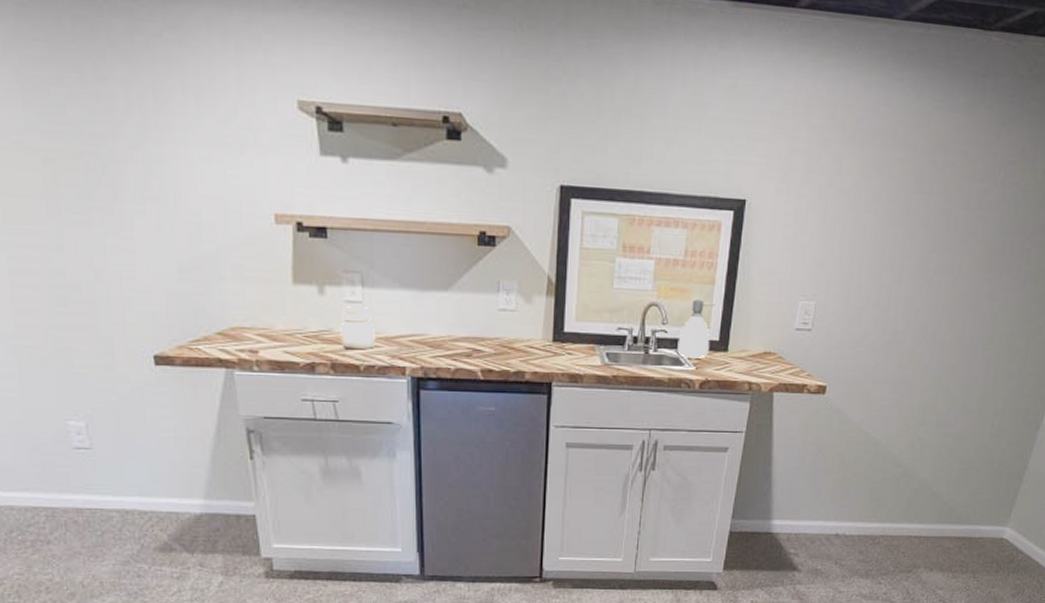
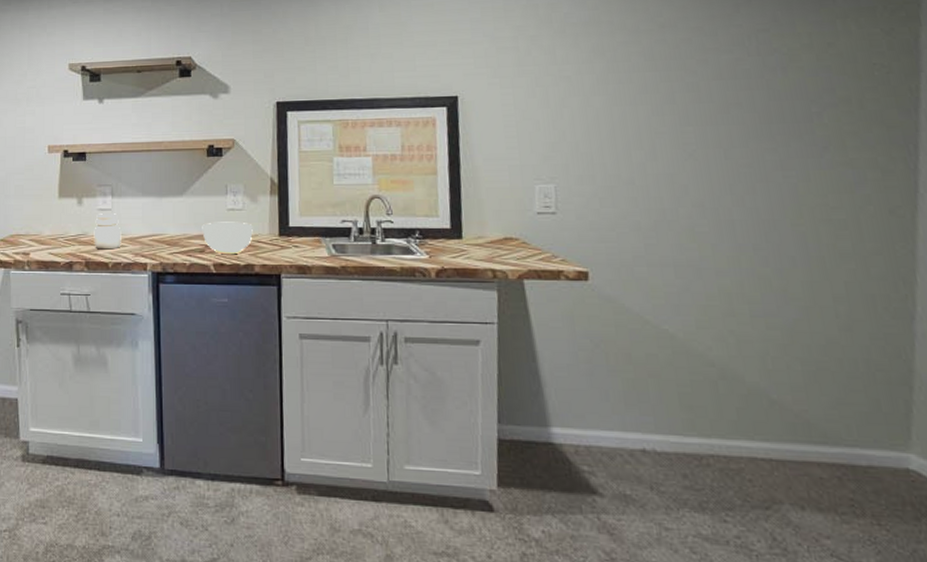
bowl: none [469,323,526,361] -> present [202,221,253,255]
soap dispenser: present [677,299,715,358] -> none [405,190,442,247]

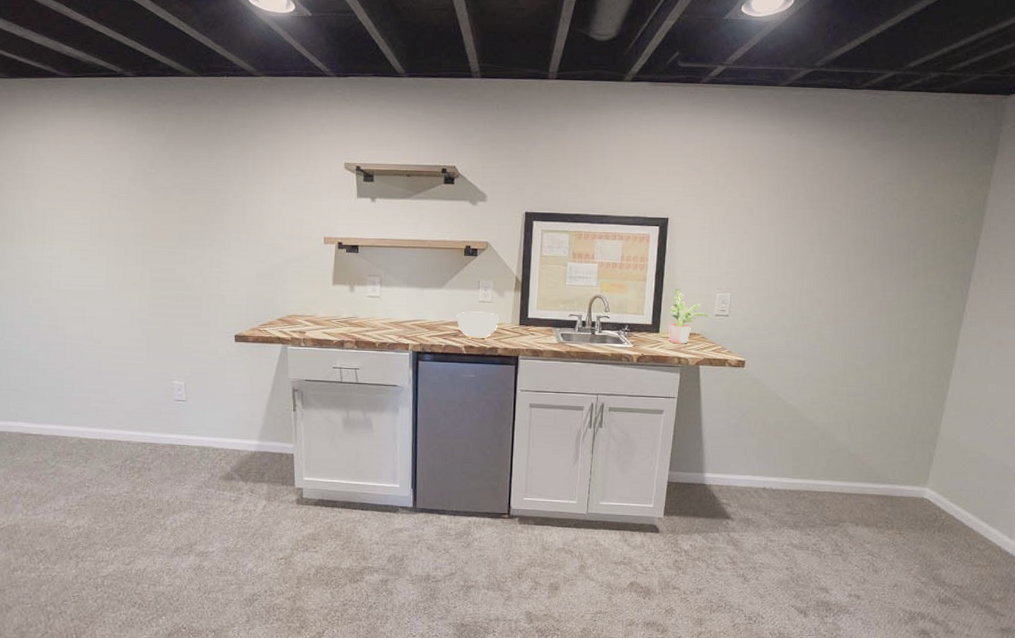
jar: present [94,213,121,250] -> none [363,300,388,331]
potted plant: none [472,182,528,252] -> present [668,289,709,344]

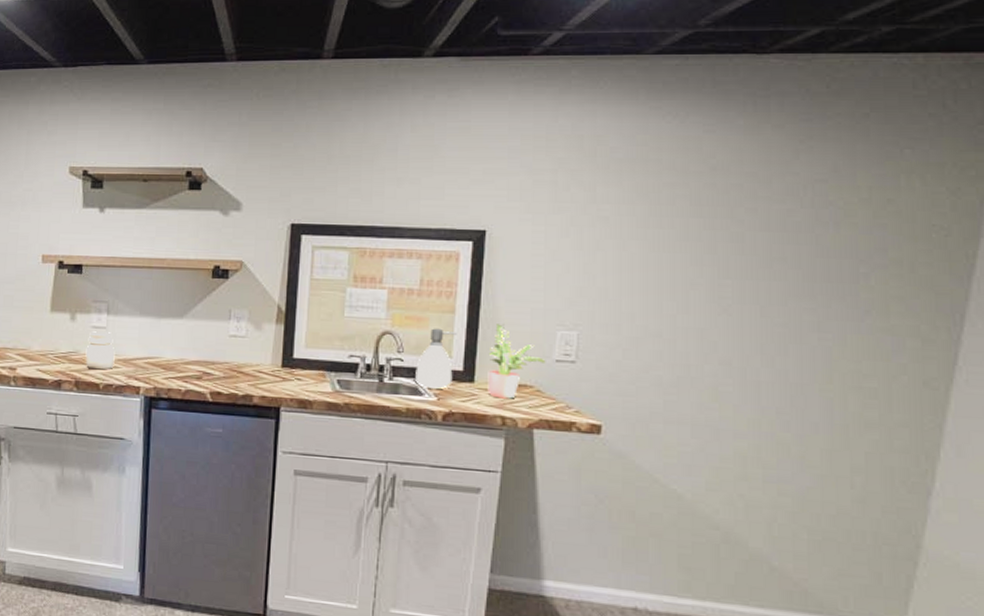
jar: none [363,300,388,331] -> present [85,331,115,370]
bowl: present [457,311,499,339] -> none [201,348,255,384]
soap dispenser: none [618,293,647,338] -> present [415,328,457,389]

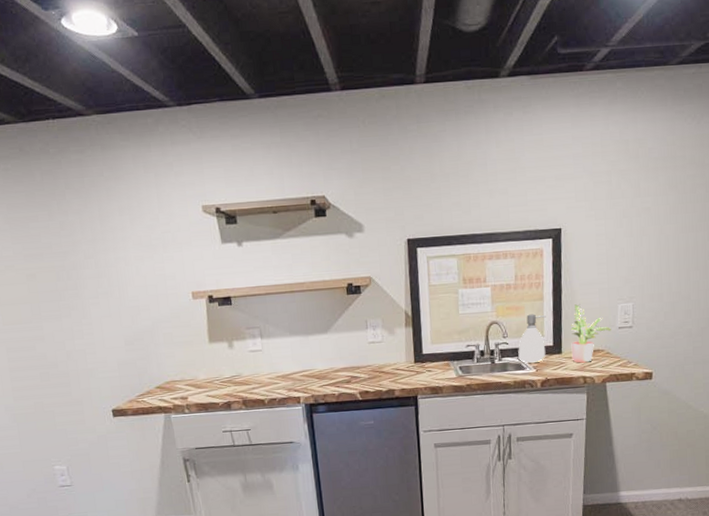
jar: present [85,331,115,370] -> none [247,354,275,388]

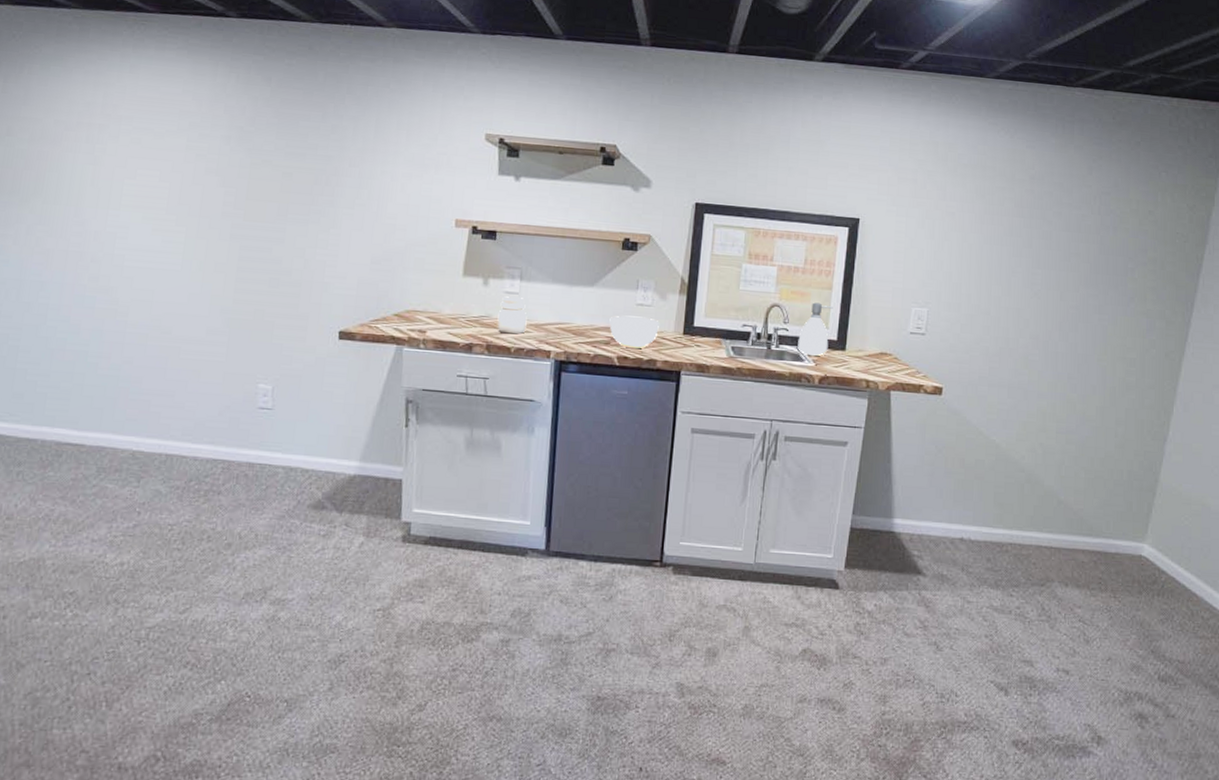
jar: none [247,354,275,388] -> present [497,296,527,335]
bowl: none [347,353,392,383] -> present [609,315,659,349]
potted plant: present [570,304,612,363] -> none [856,300,903,365]

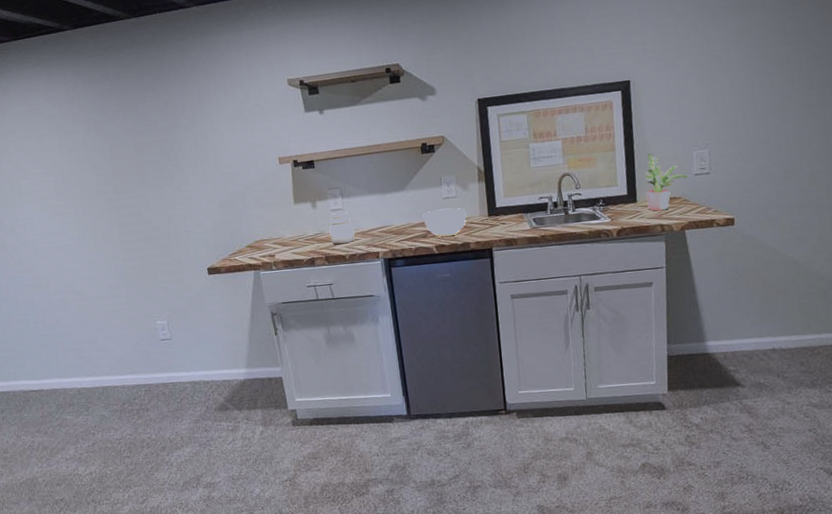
soap dispenser: present [798,302,833,356] -> none [591,164,621,213]
potted plant: none [856,300,903,365] -> present [644,153,688,211]

